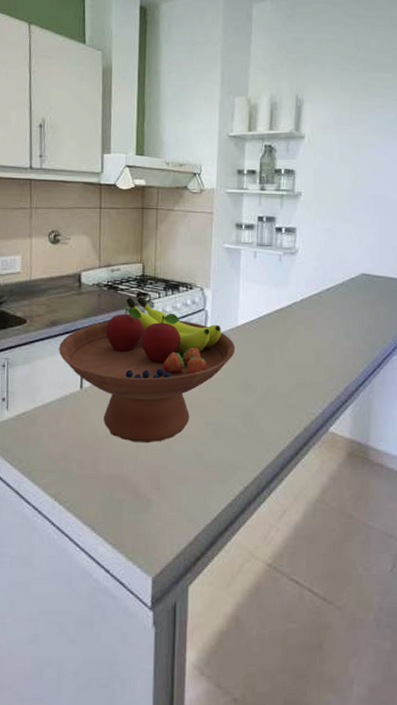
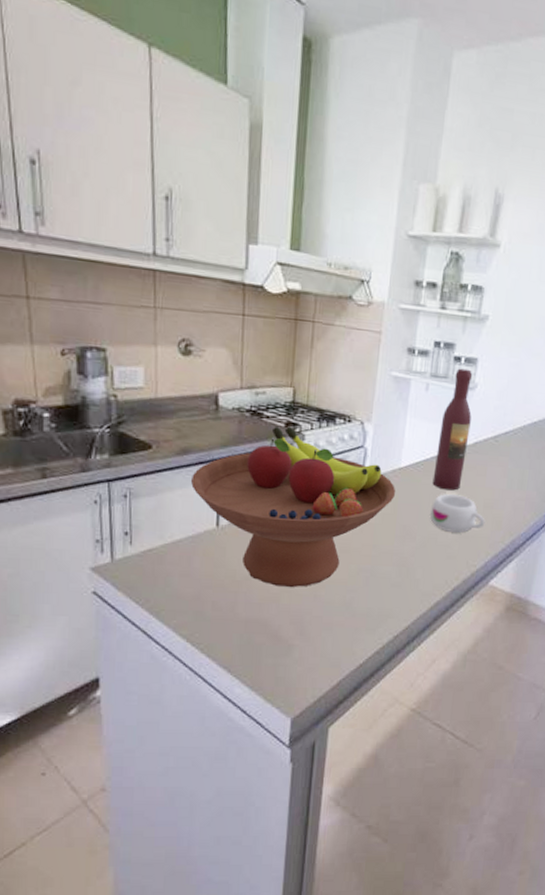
wine bottle: none [267,237,296,344] -> present [432,368,473,491]
mug: none [268,347,319,382] -> present [430,494,486,533]

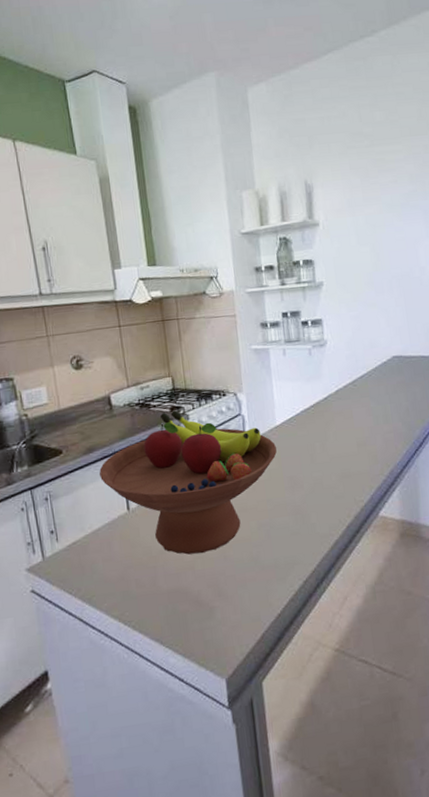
mug: present [430,494,486,533] -> none [311,439,362,475]
wine bottle: present [432,368,473,491] -> none [302,329,333,438]

